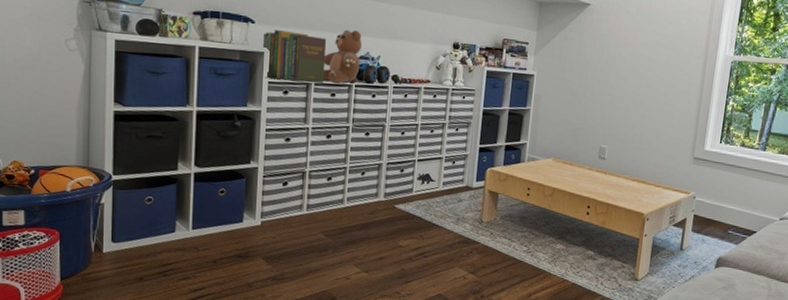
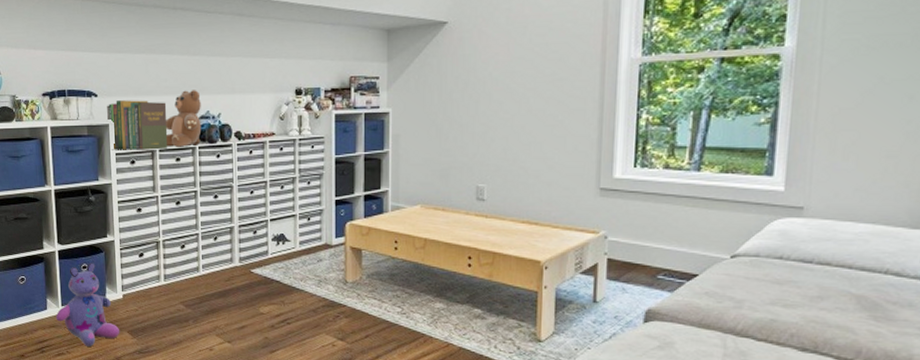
toy: none [184,187,255,272] -> present [55,263,120,347]

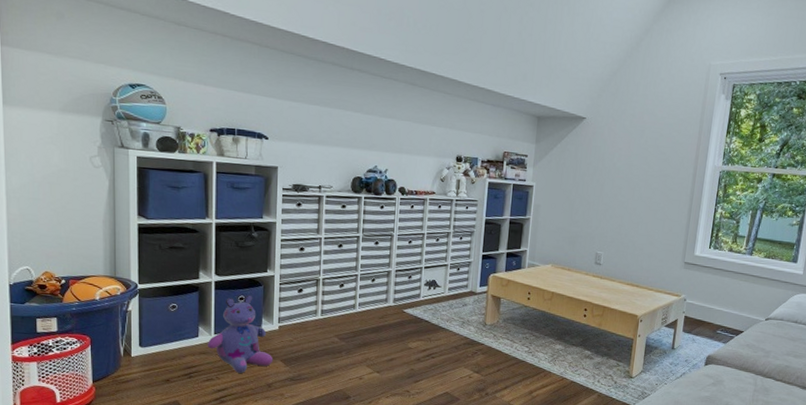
books: present [107,100,168,150] -> none [277,145,337,196]
teddy bear: present [166,90,202,148] -> none [334,144,370,197]

